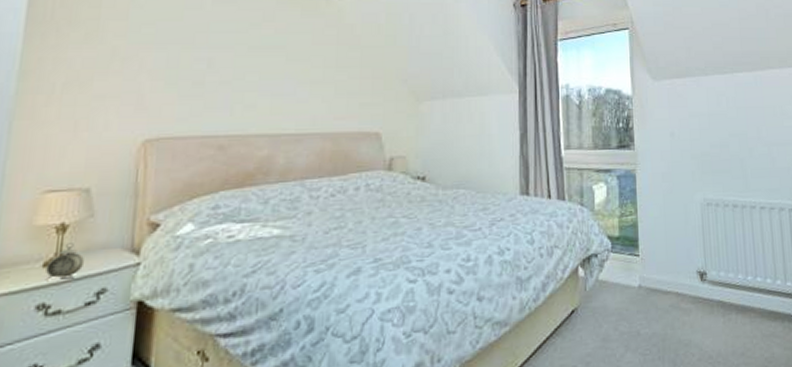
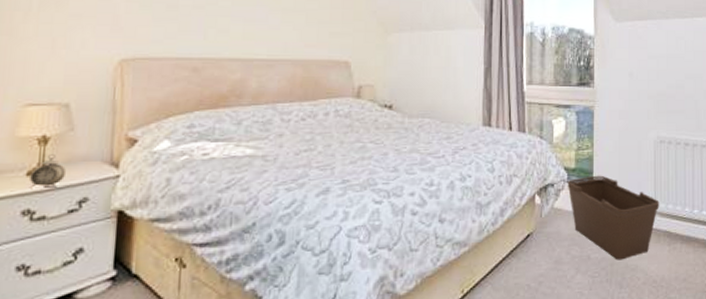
bicycle basket: none [611,242,711,335] -> present [567,175,660,260]

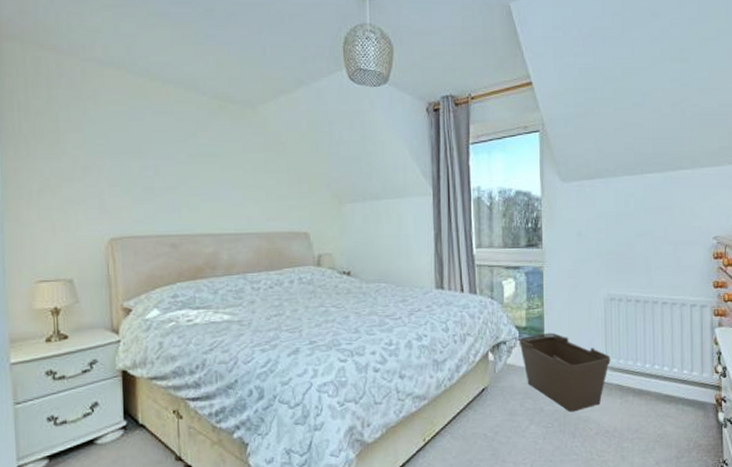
alarm clock: present [29,154,66,188] -> none [48,323,76,353]

